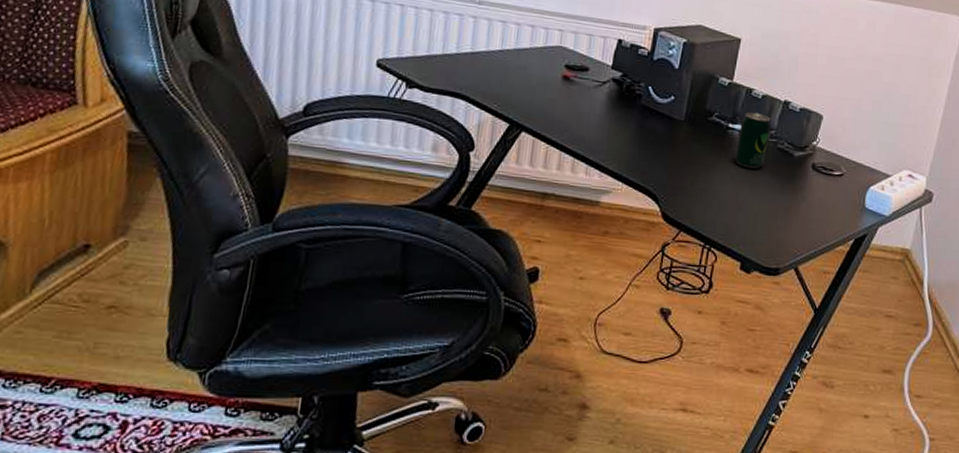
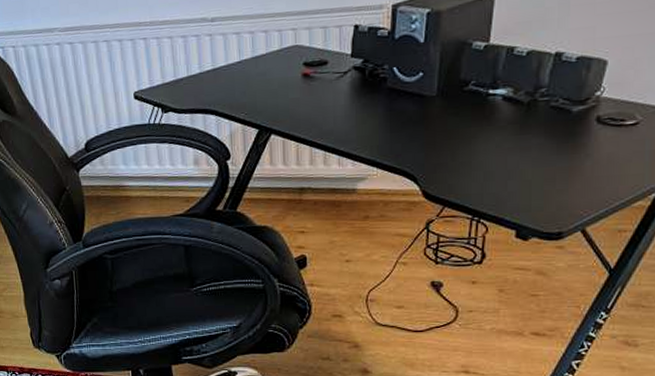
beverage can: present [734,112,772,169] -> none [498,72,541,133]

